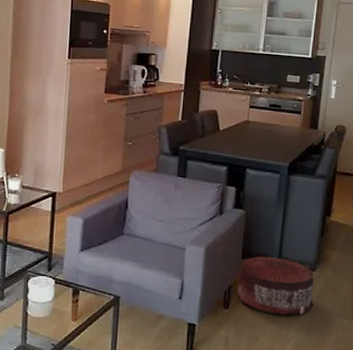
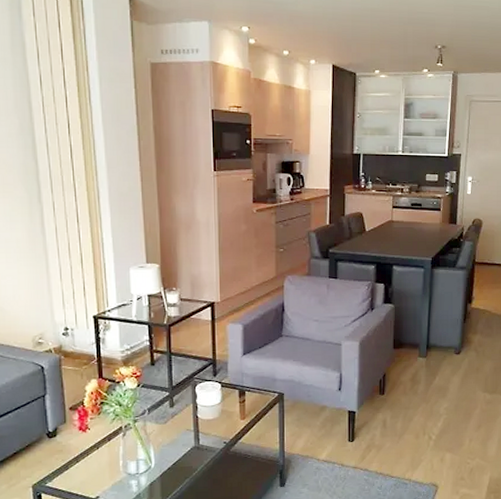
pouf: present [237,256,314,315] -> none [390,344,460,396]

